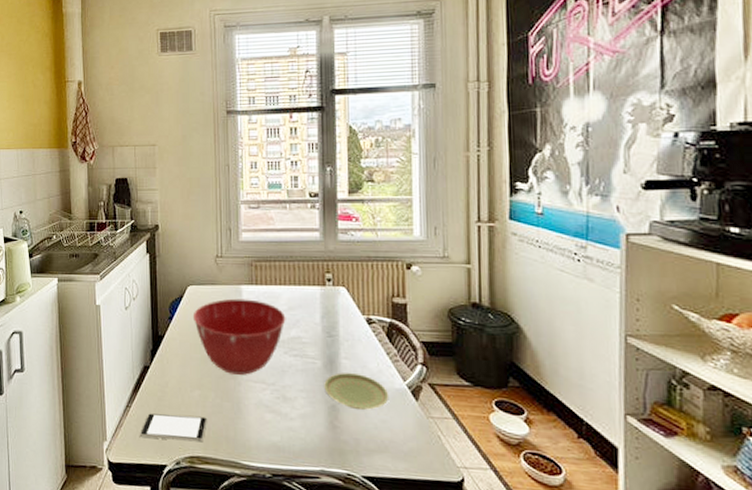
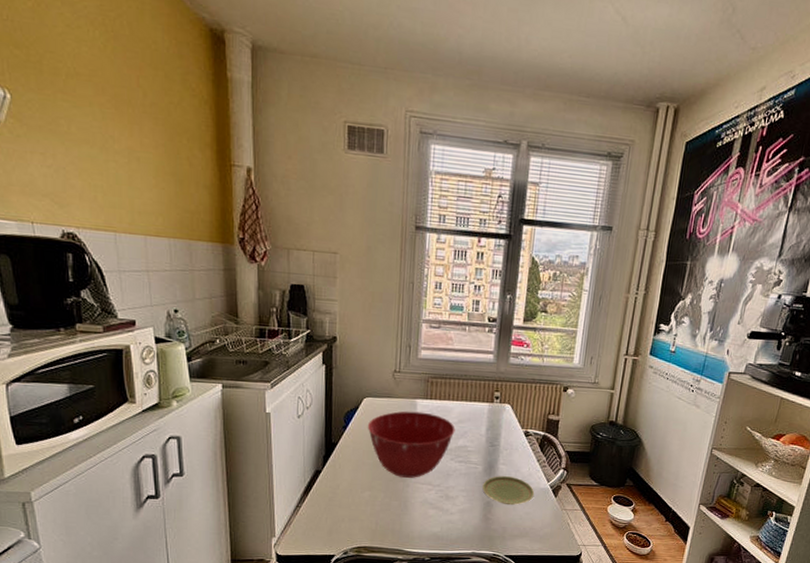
smartphone: present [139,413,208,442] -> none [308,512,376,535]

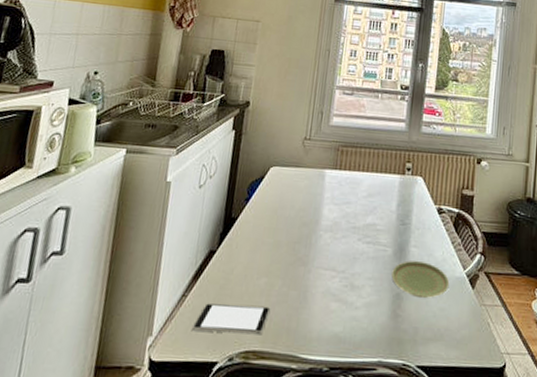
smartphone: none [308,512,376,535] -> present [191,303,271,335]
mixing bowl: present [367,411,455,478] -> none [271,182,364,262]

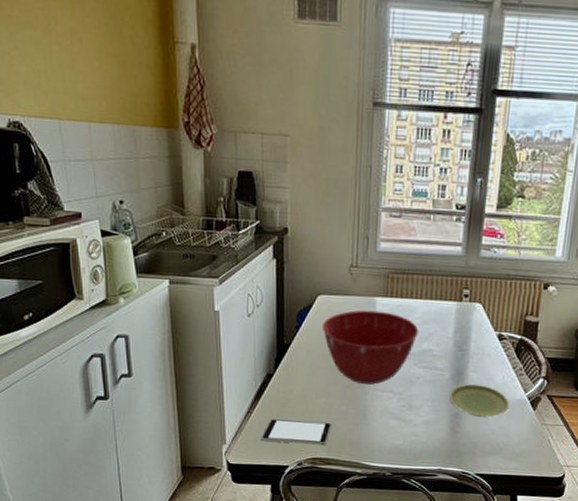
mixing bowl: none [271,182,364,262] -> present [321,310,419,385]

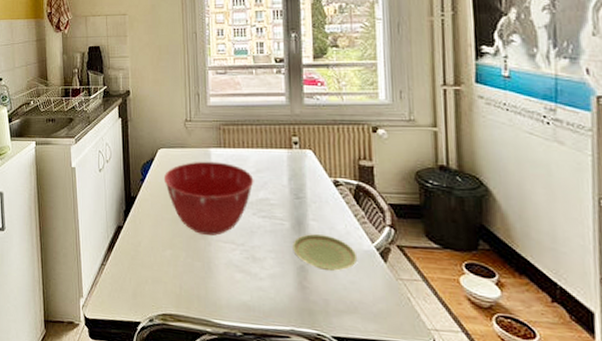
smartphone: present [260,419,332,446] -> none [114,271,179,301]

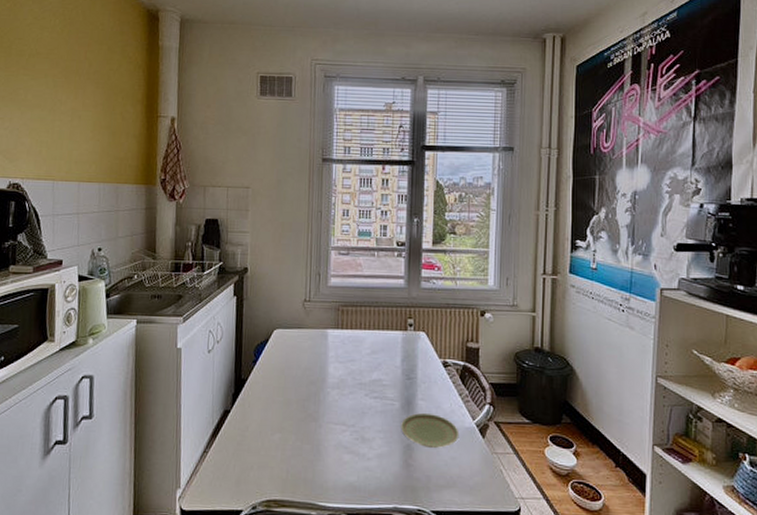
mixing bowl: present [163,161,254,236] -> none [277,342,369,417]

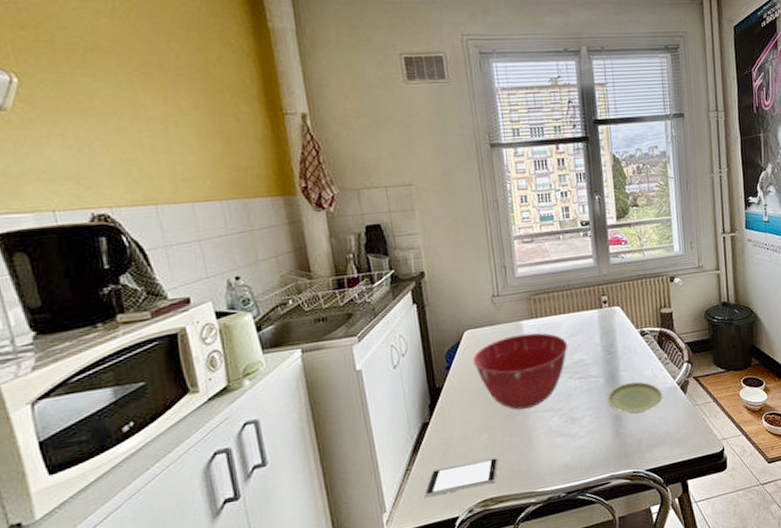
smartphone: none [215,458,287,486] -> present [424,457,499,497]
mixing bowl: none [277,342,369,417] -> present [472,332,568,410]

